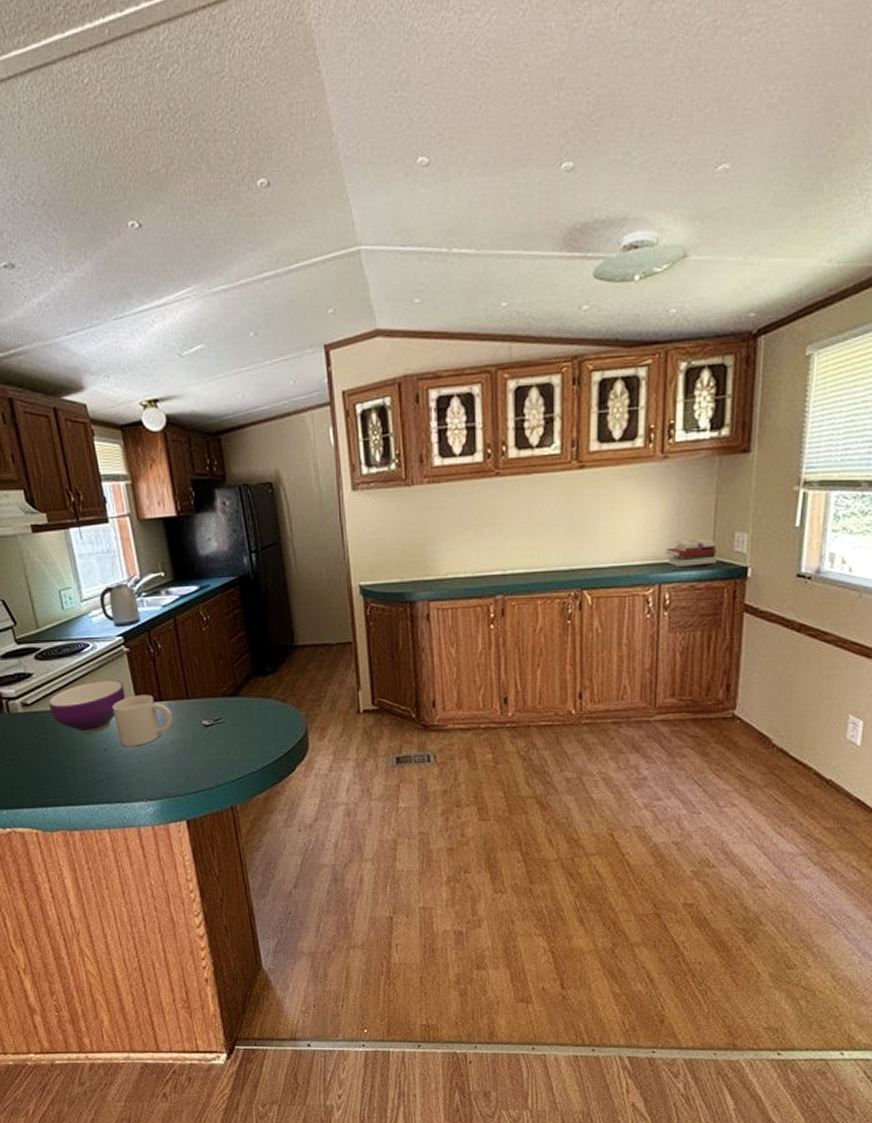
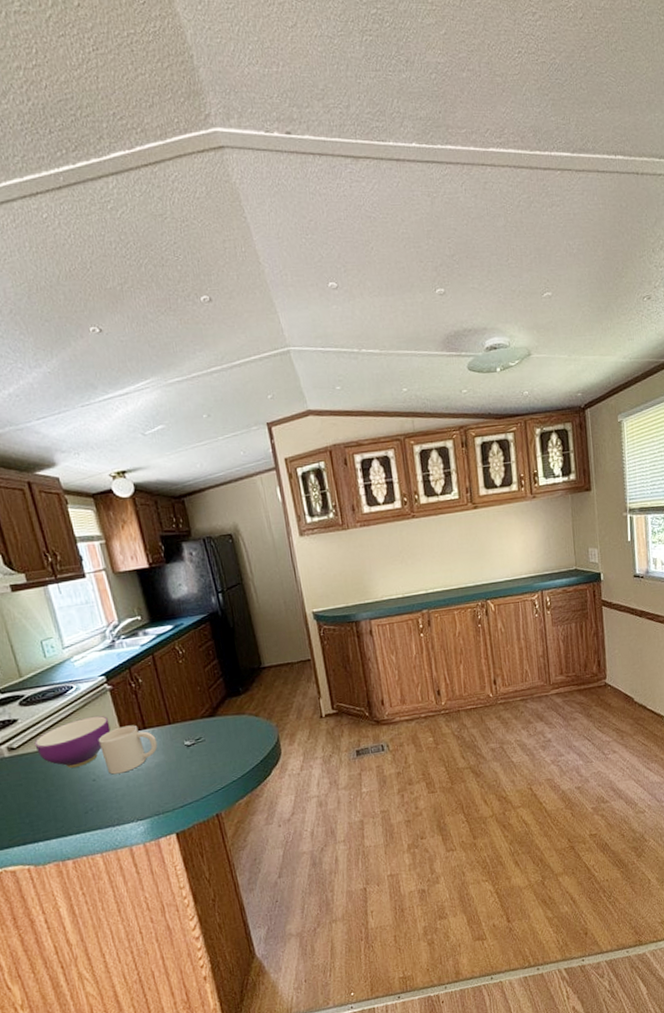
kettle: present [99,584,142,626] -> none [80,629,122,668]
books: present [666,538,718,567] -> none [543,554,580,577]

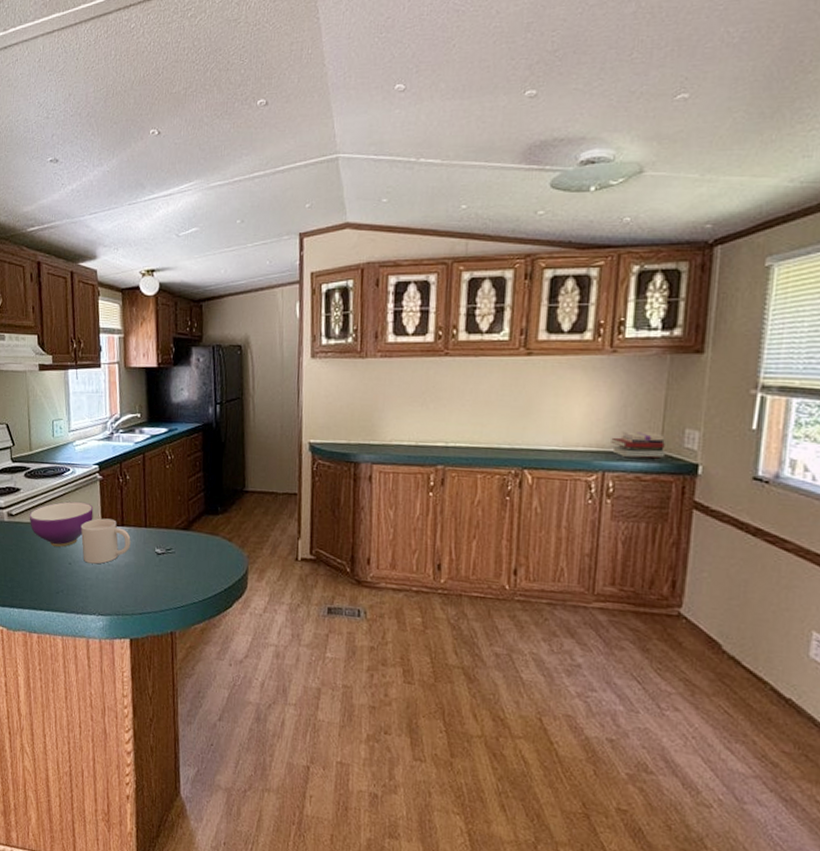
books: none [543,554,580,577] -> present [611,431,666,459]

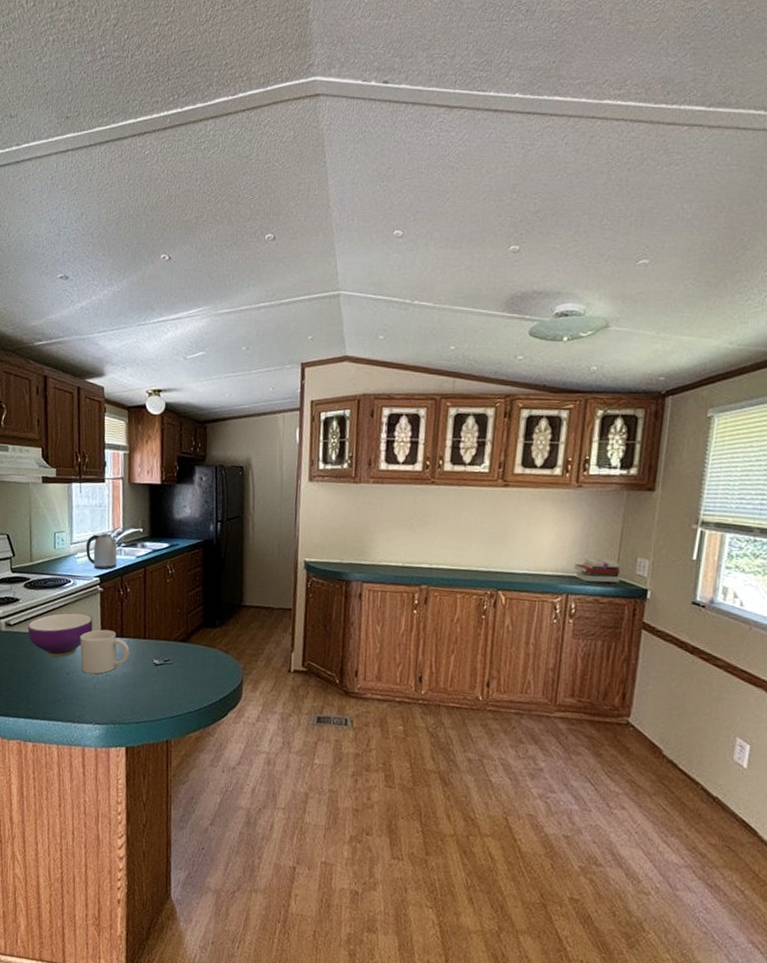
kettle: none [83,420,116,457] -> present [85,533,118,570]

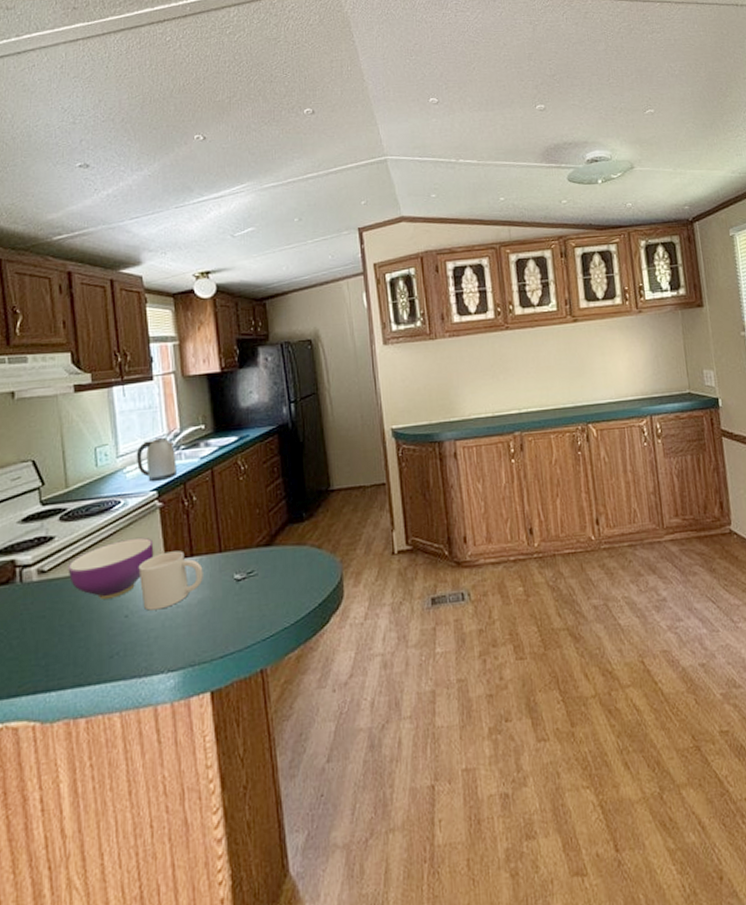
books: present [574,558,621,584] -> none [651,375,694,400]

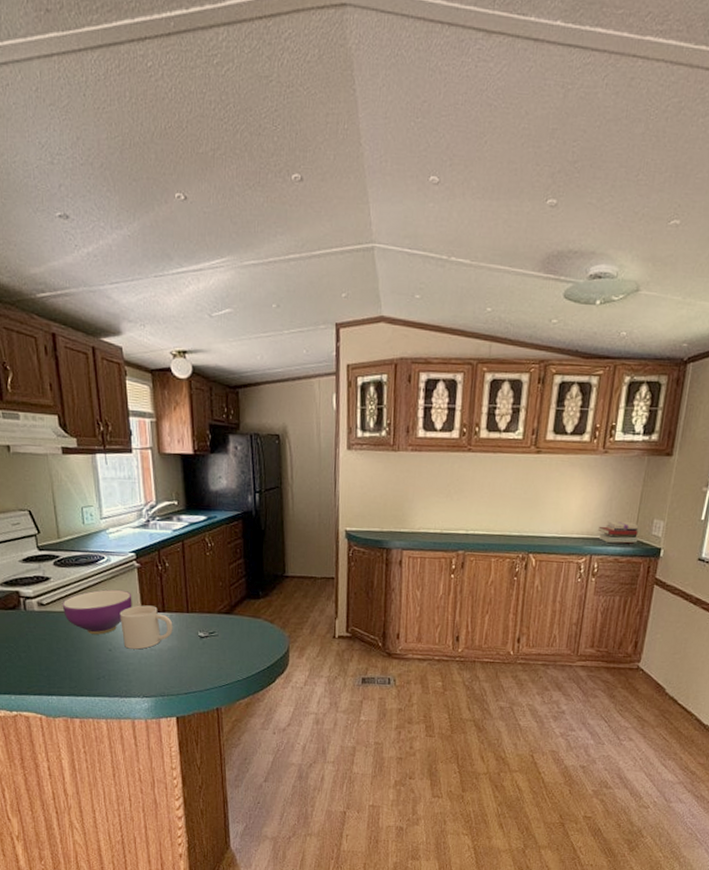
kettle: present [136,438,178,481] -> none [117,507,153,545]
books: none [651,375,694,400] -> present [598,521,639,544]

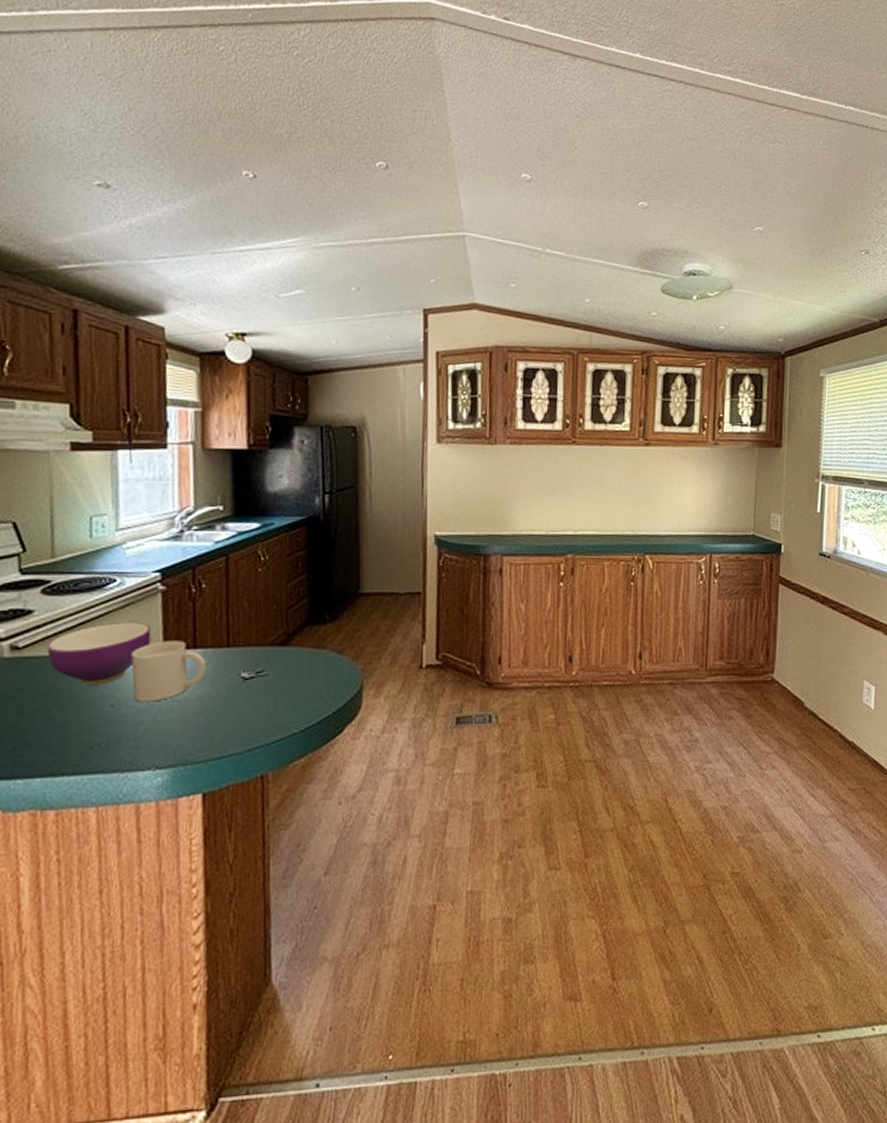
books: present [598,521,639,544] -> none [716,516,758,540]

